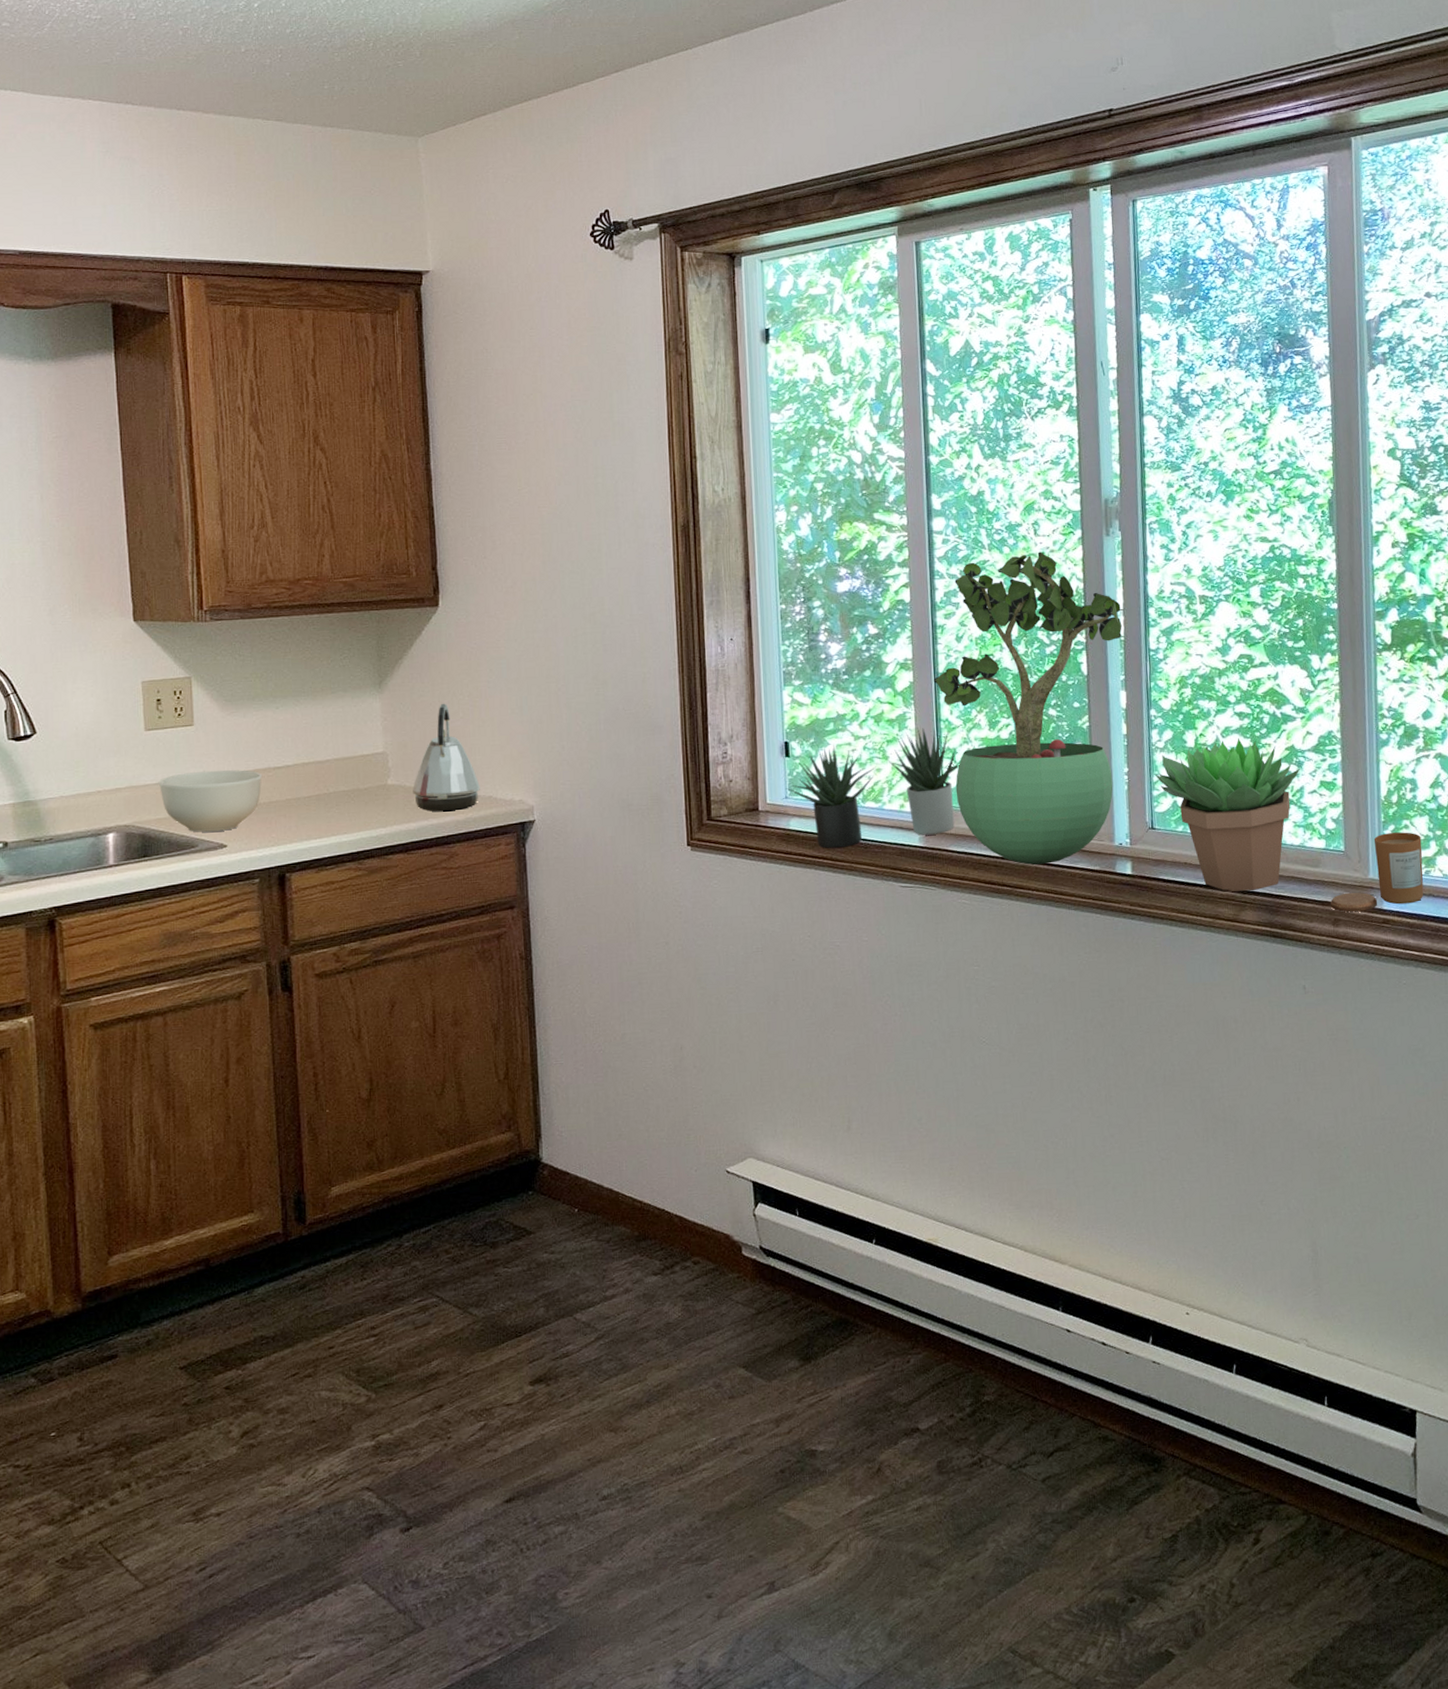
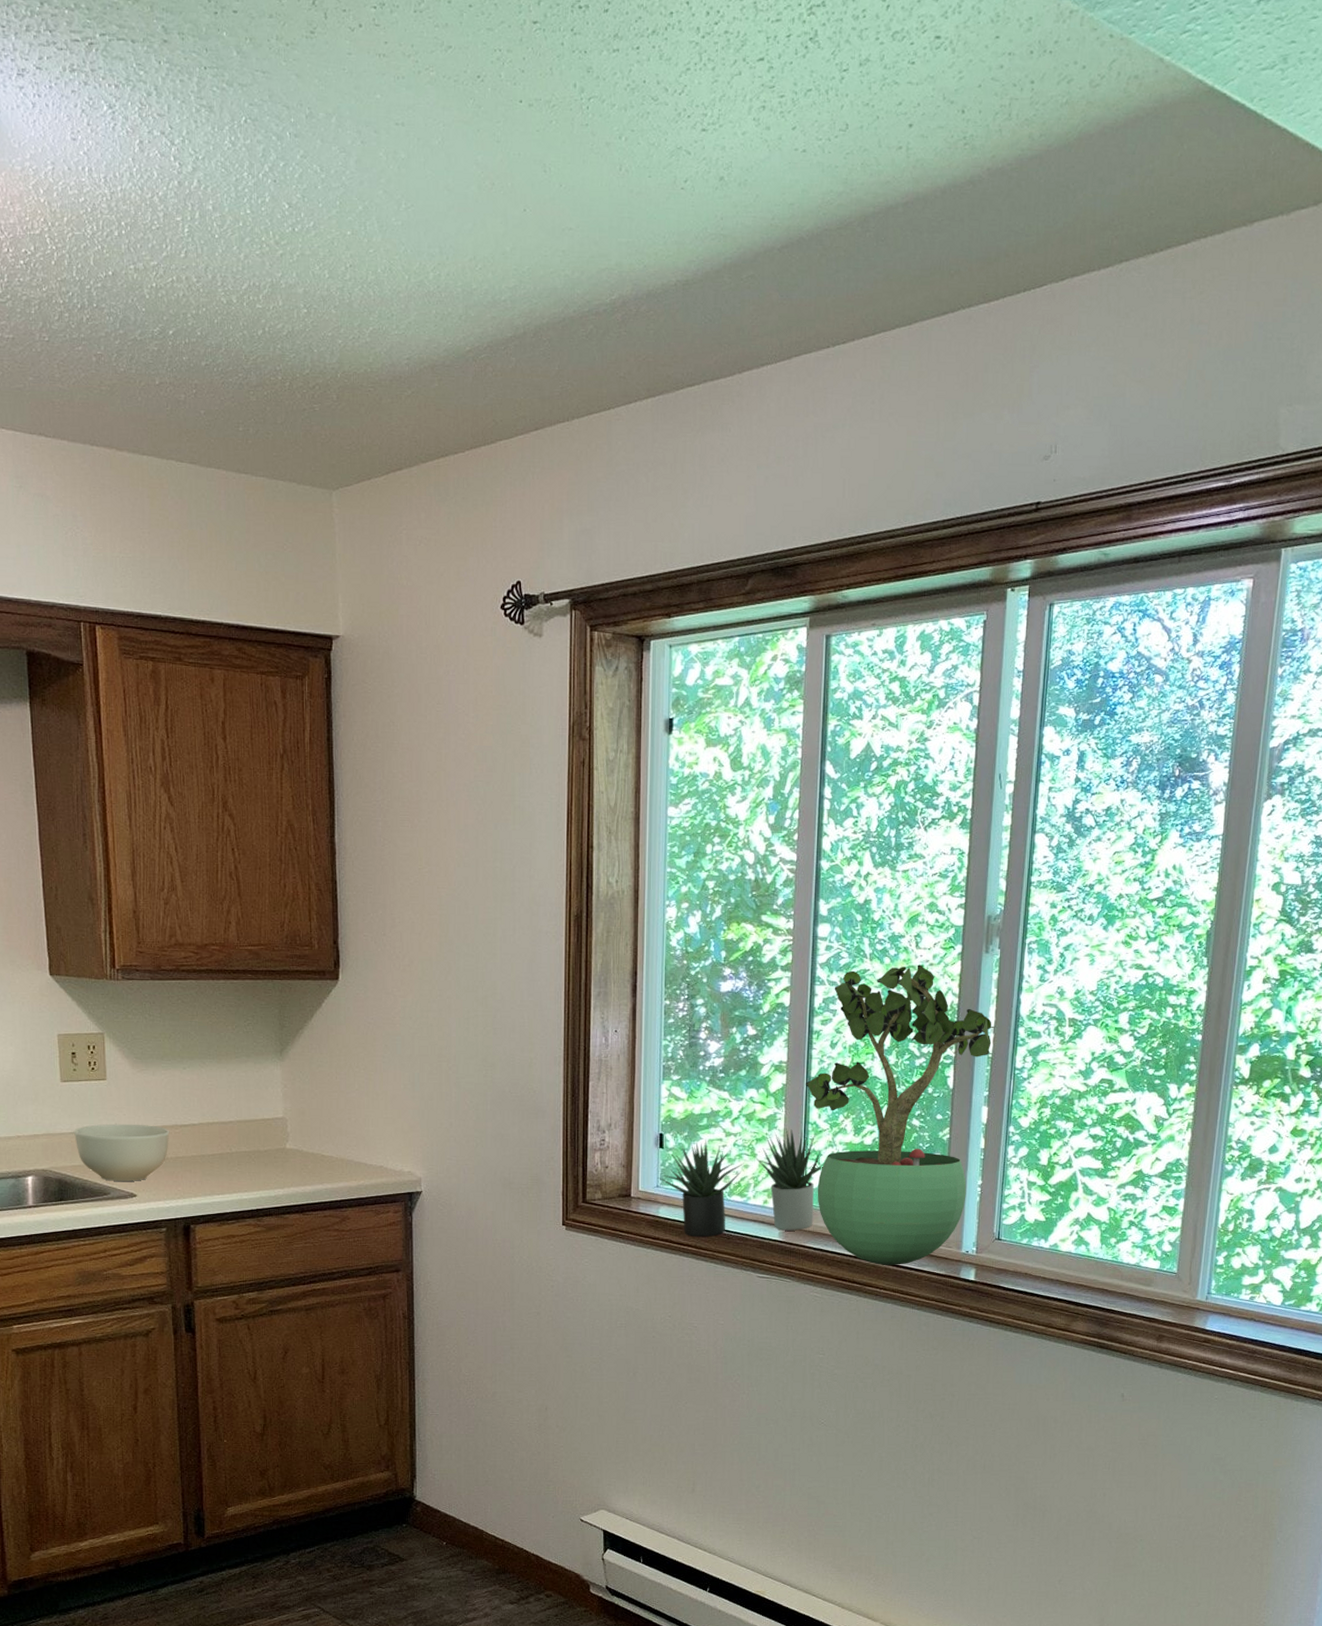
kettle: present [413,703,480,812] -> none [309,1074,372,1178]
succulent plant: present [1154,738,1301,892] -> none [1006,1160,1146,1304]
candle: present [1331,832,1424,913] -> none [1157,1259,1251,1330]

